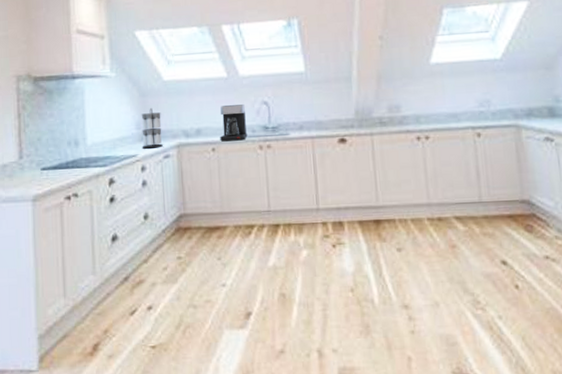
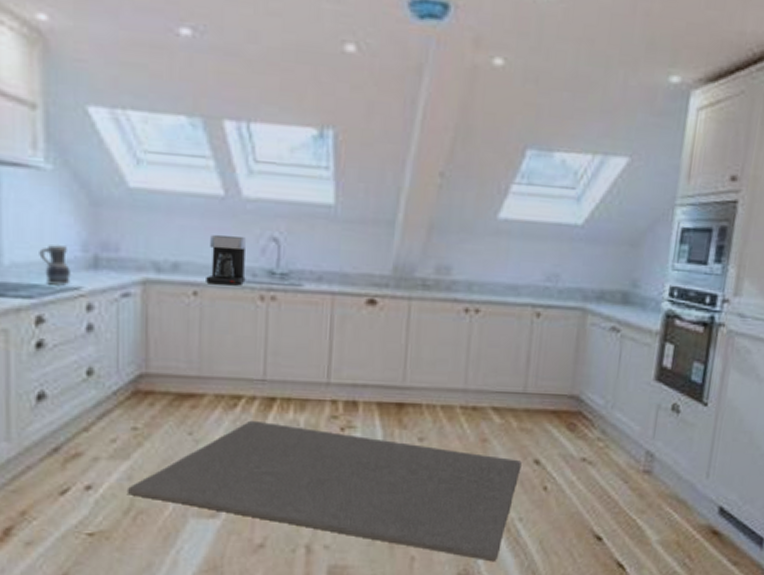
ceramic jug: none [109,127,130,155] -> present [39,245,70,286]
spice rack: present [141,108,163,149] -> none [89,224,121,282]
rug: none [177,244,491,360] -> present [126,420,522,562]

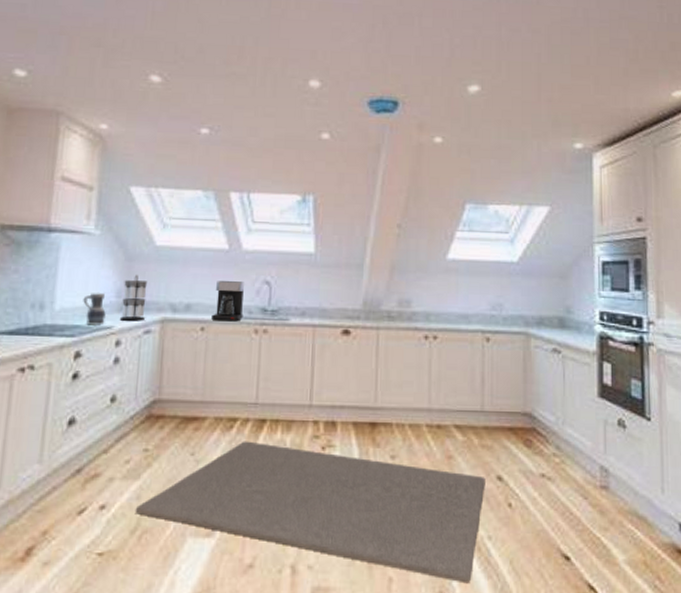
spice rack: none [89,224,121,282] -> present [119,275,148,321]

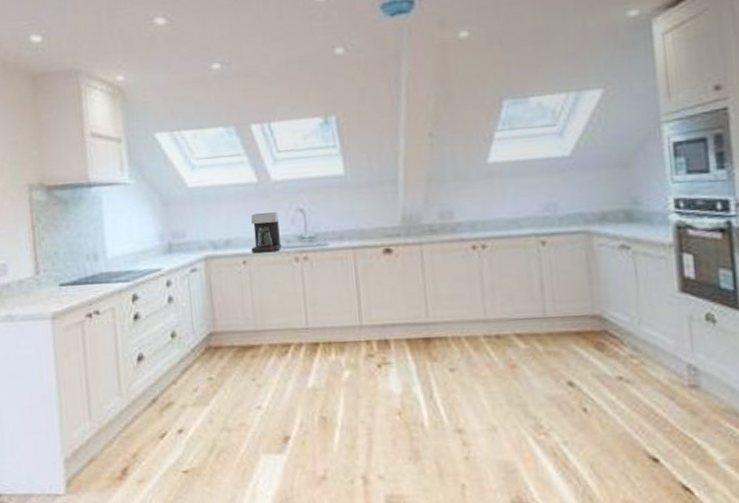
ceramic jug: present [83,293,106,326] -> none [130,238,154,270]
spice rack: present [119,275,148,321] -> none [164,218,189,262]
rug: present [135,441,485,584] -> none [209,364,556,488]

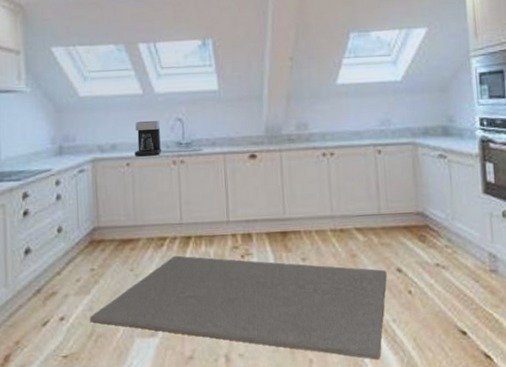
rug: none [209,364,556,488] -> present [89,255,387,360]

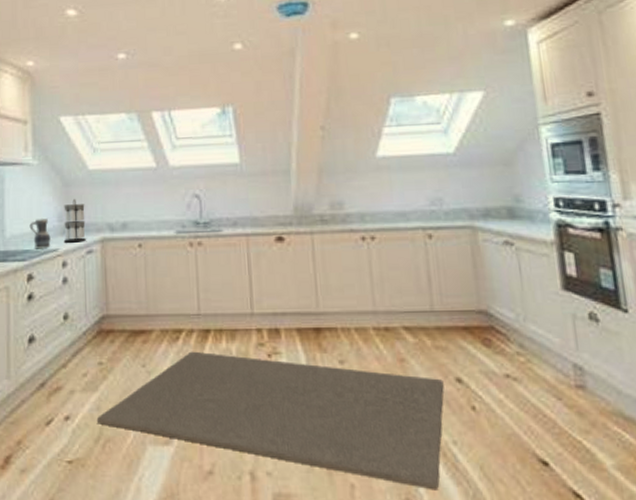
ceramic jug: none [24,142,45,170] -> present [29,219,51,249]
spice rack: none [56,123,78,163] -> present [63,199,86,243]
coffee maker: present [135,121,162,157] -> none [147,197,177,237]

